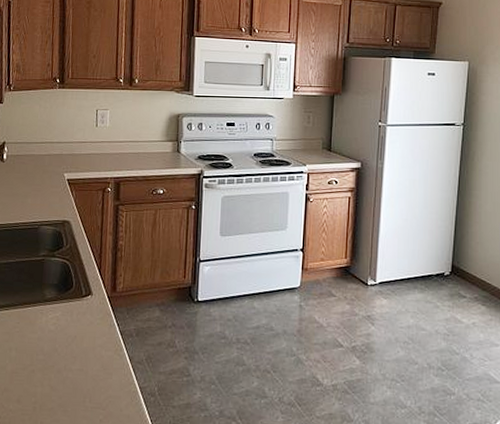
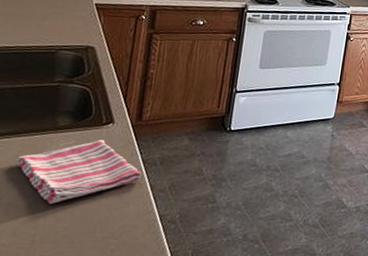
dish towel: none [15,311,121,373] -> present [16,140,142,204]

